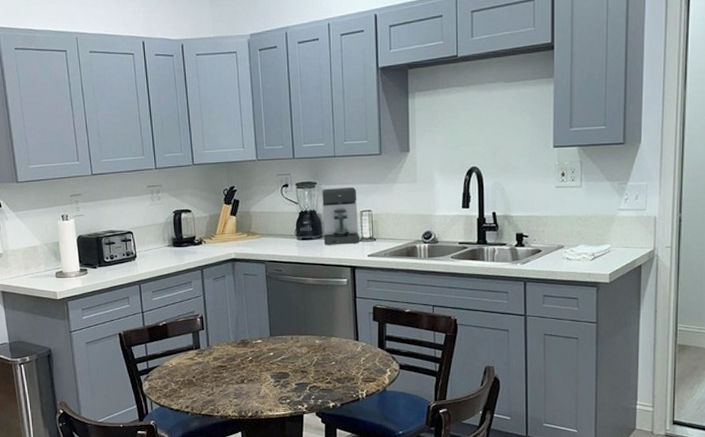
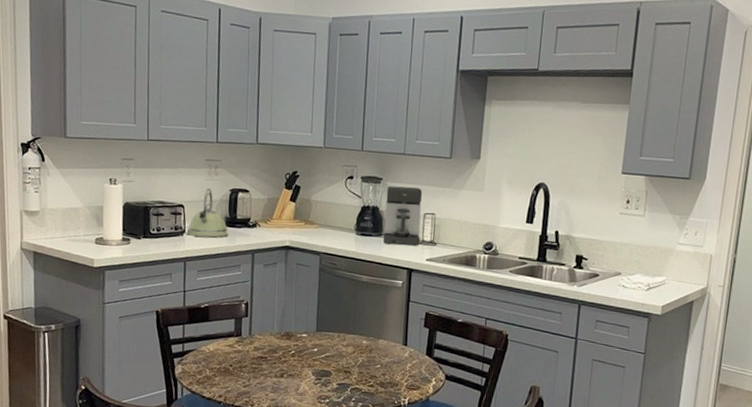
kettle: none [137,213,177,260] -> present [186,188,229,238]

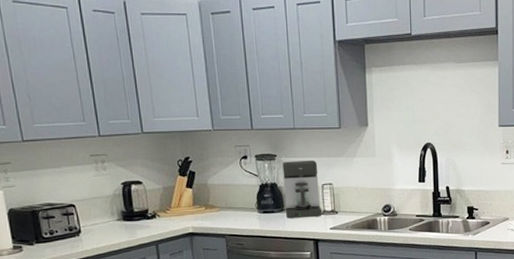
kettle: present [186,188,229,238] -> none [82,184,128,236]

